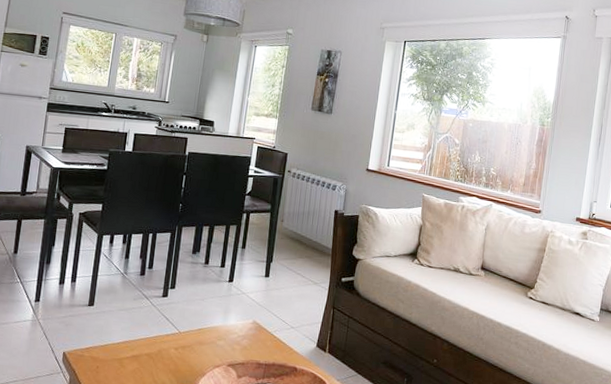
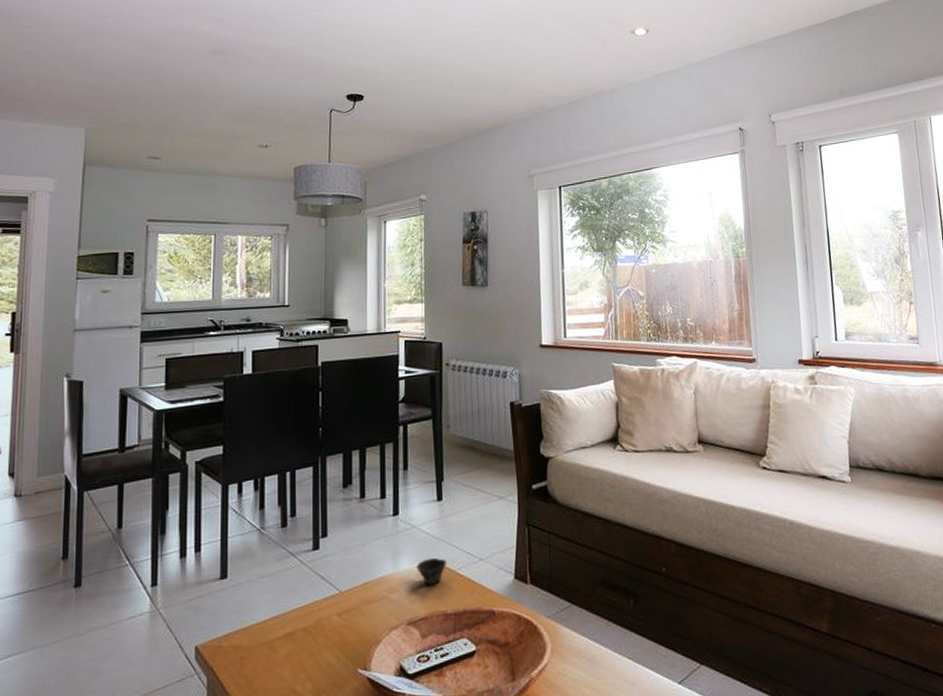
cup: none [241,319,265,340] -> present [416,558,446,585]

